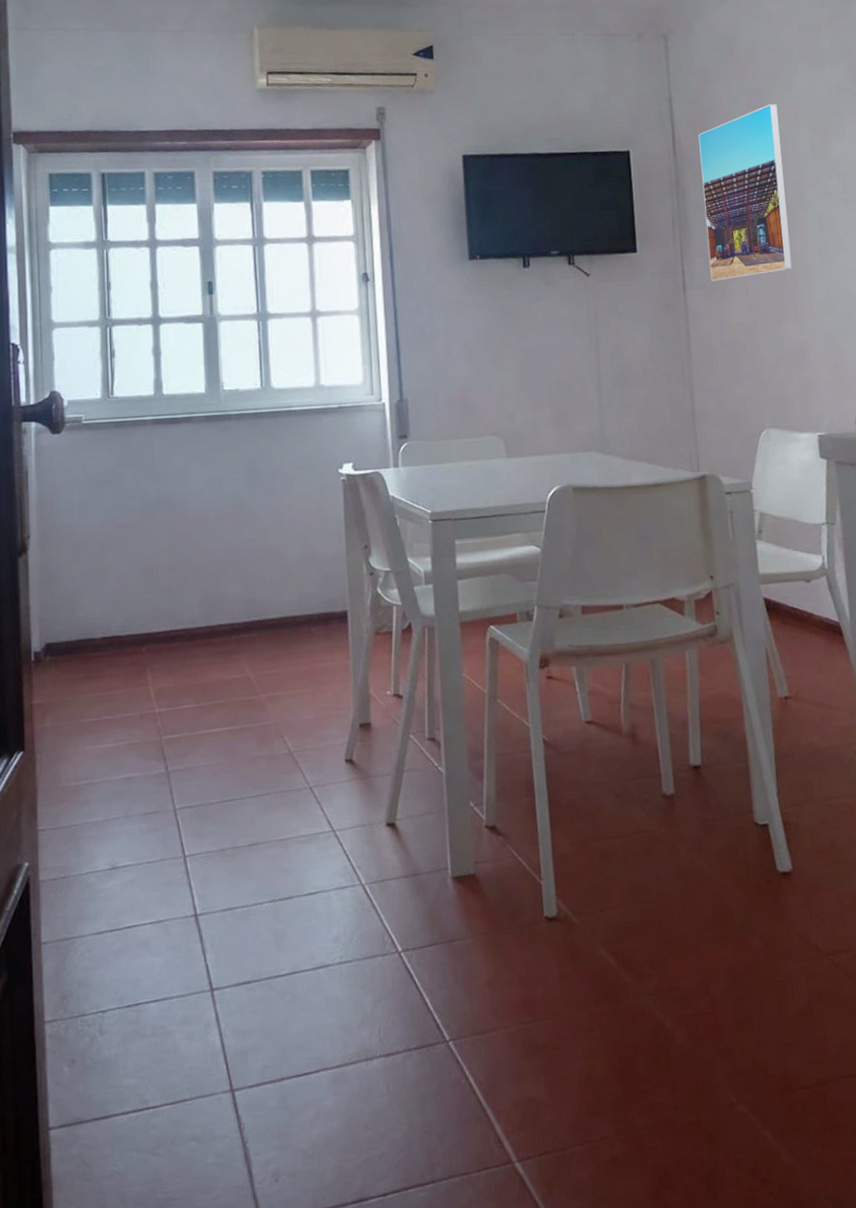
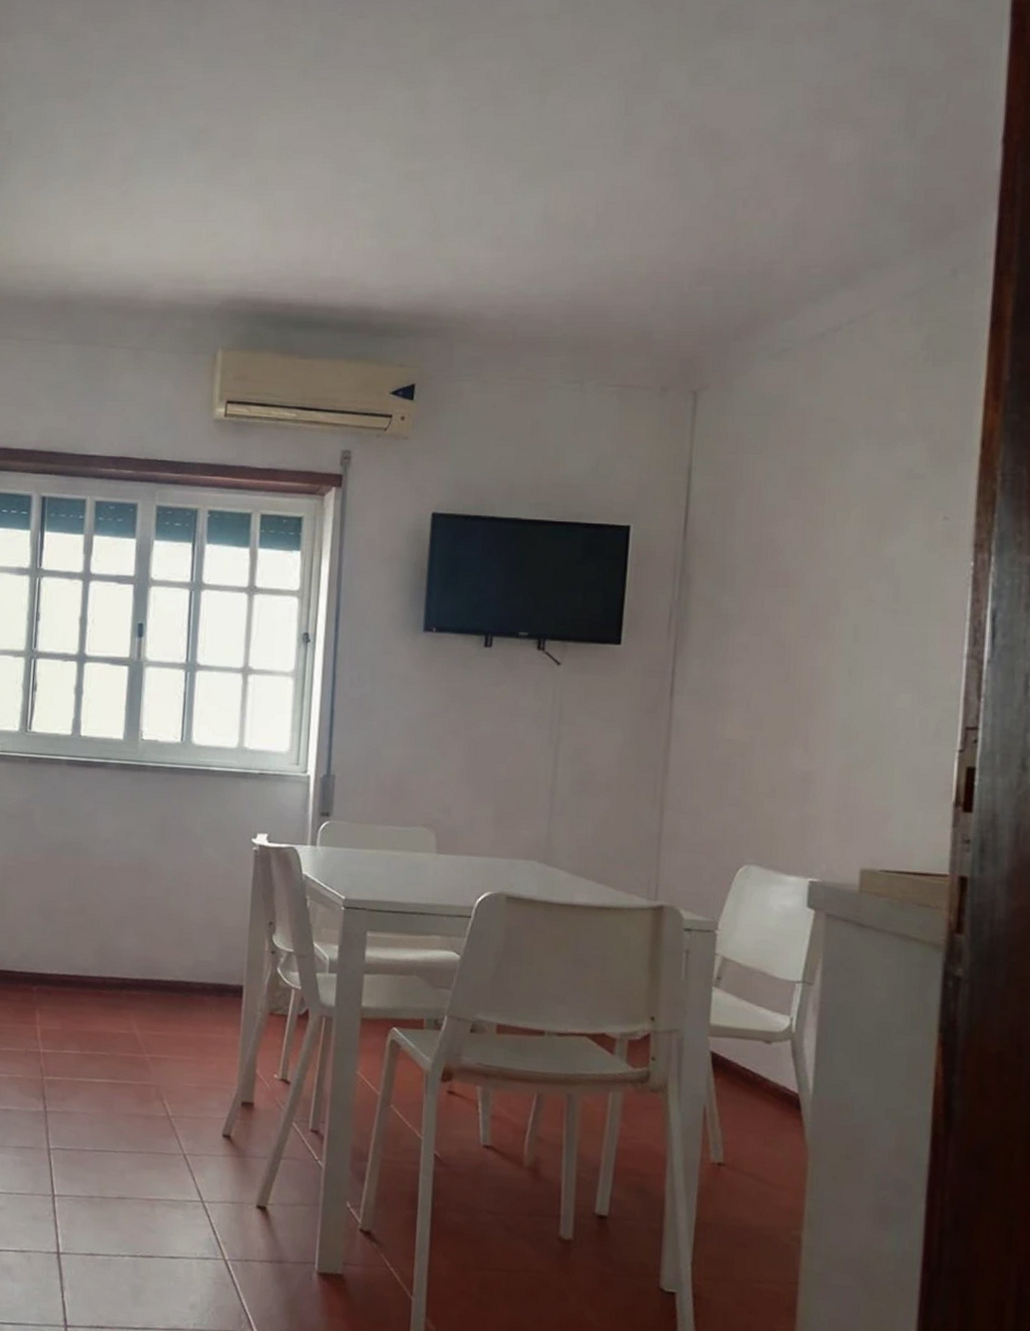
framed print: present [698,103,793,281] -> none [705,485,826,689]

